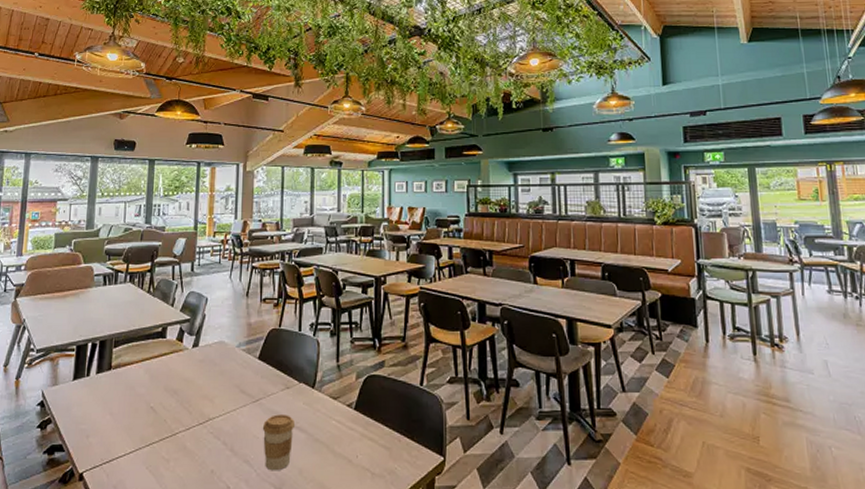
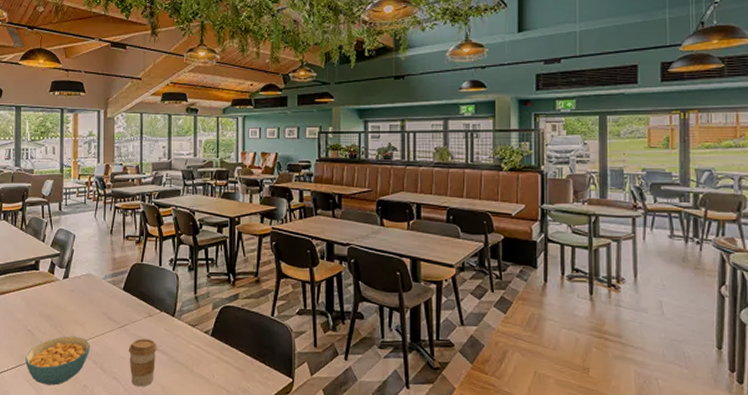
cereal bowl: none [146,413,220,472] -> present [26,336,90,385]

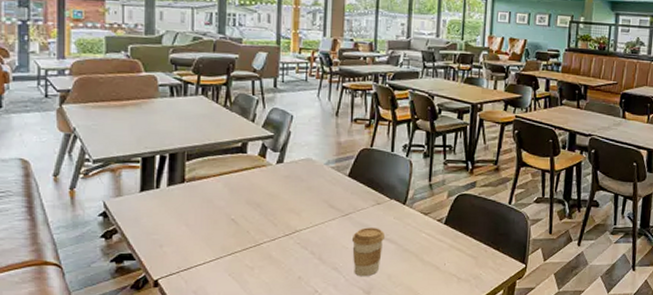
cereal bowl: present [26,336,90,385] -> none [227,225,307,278]

